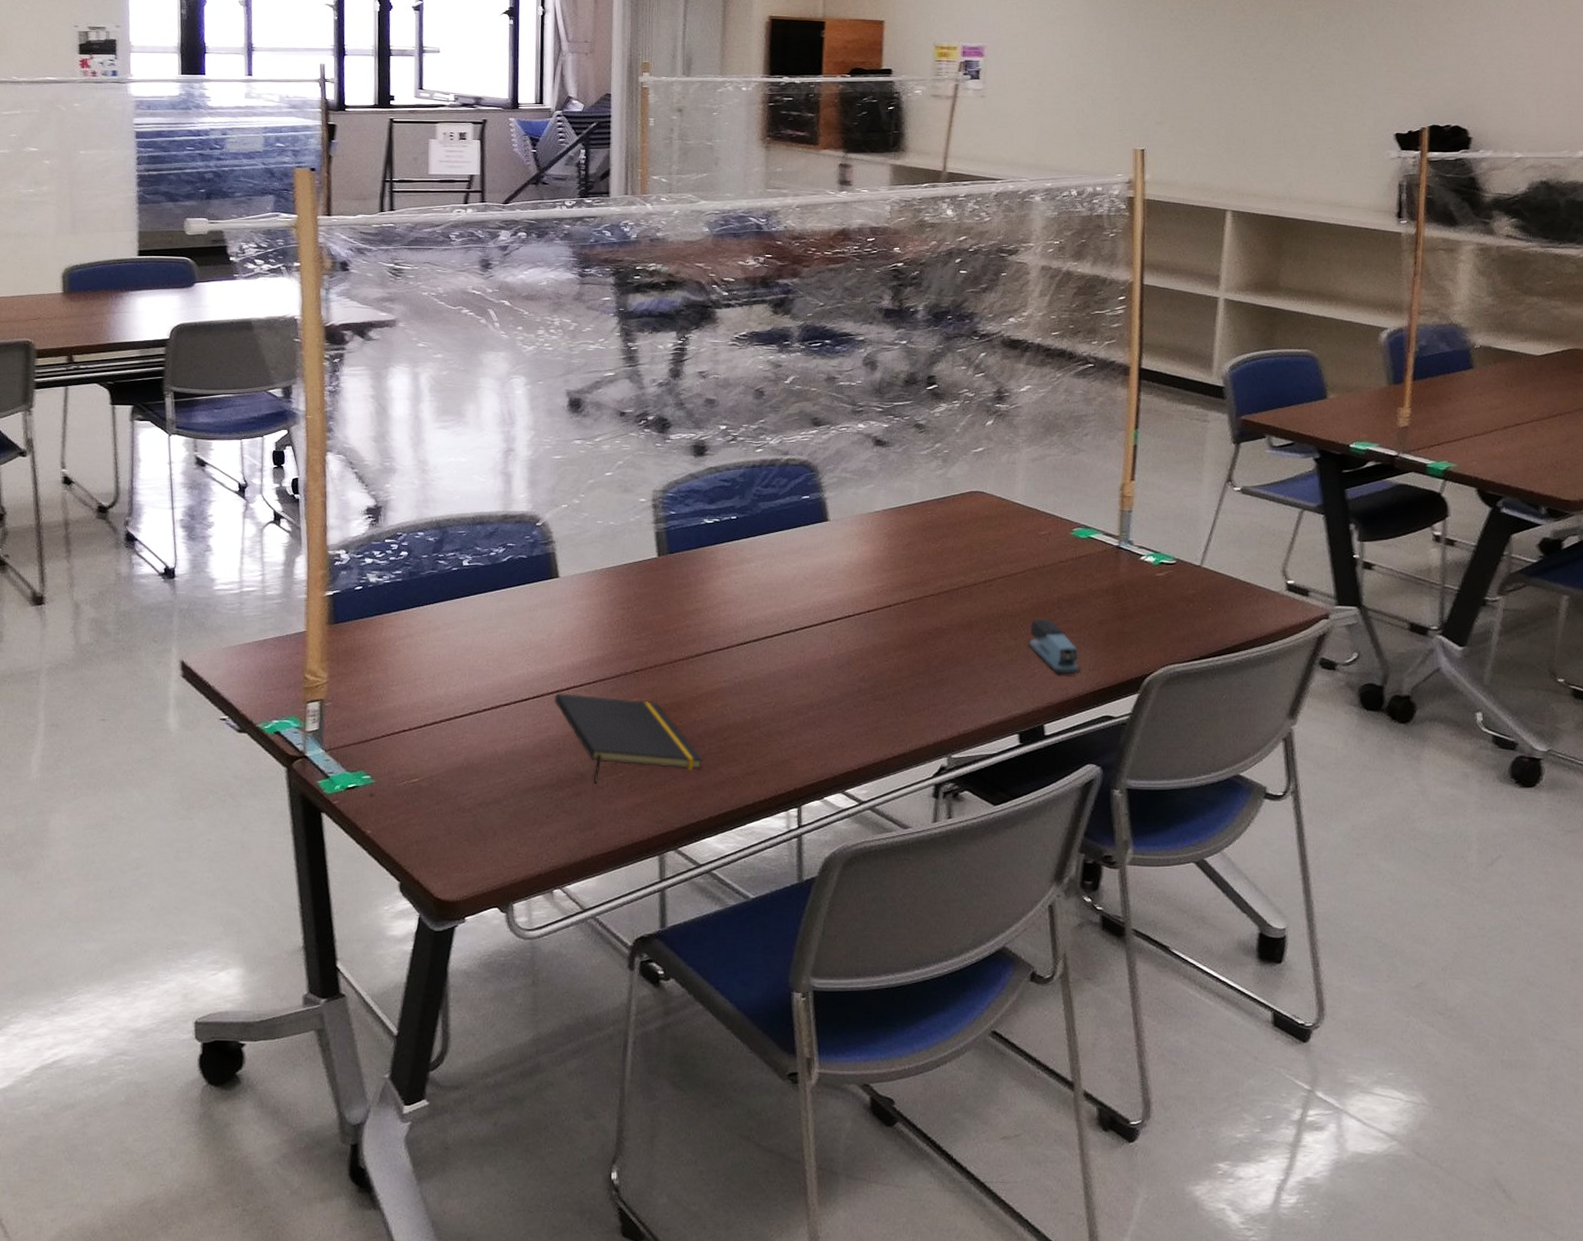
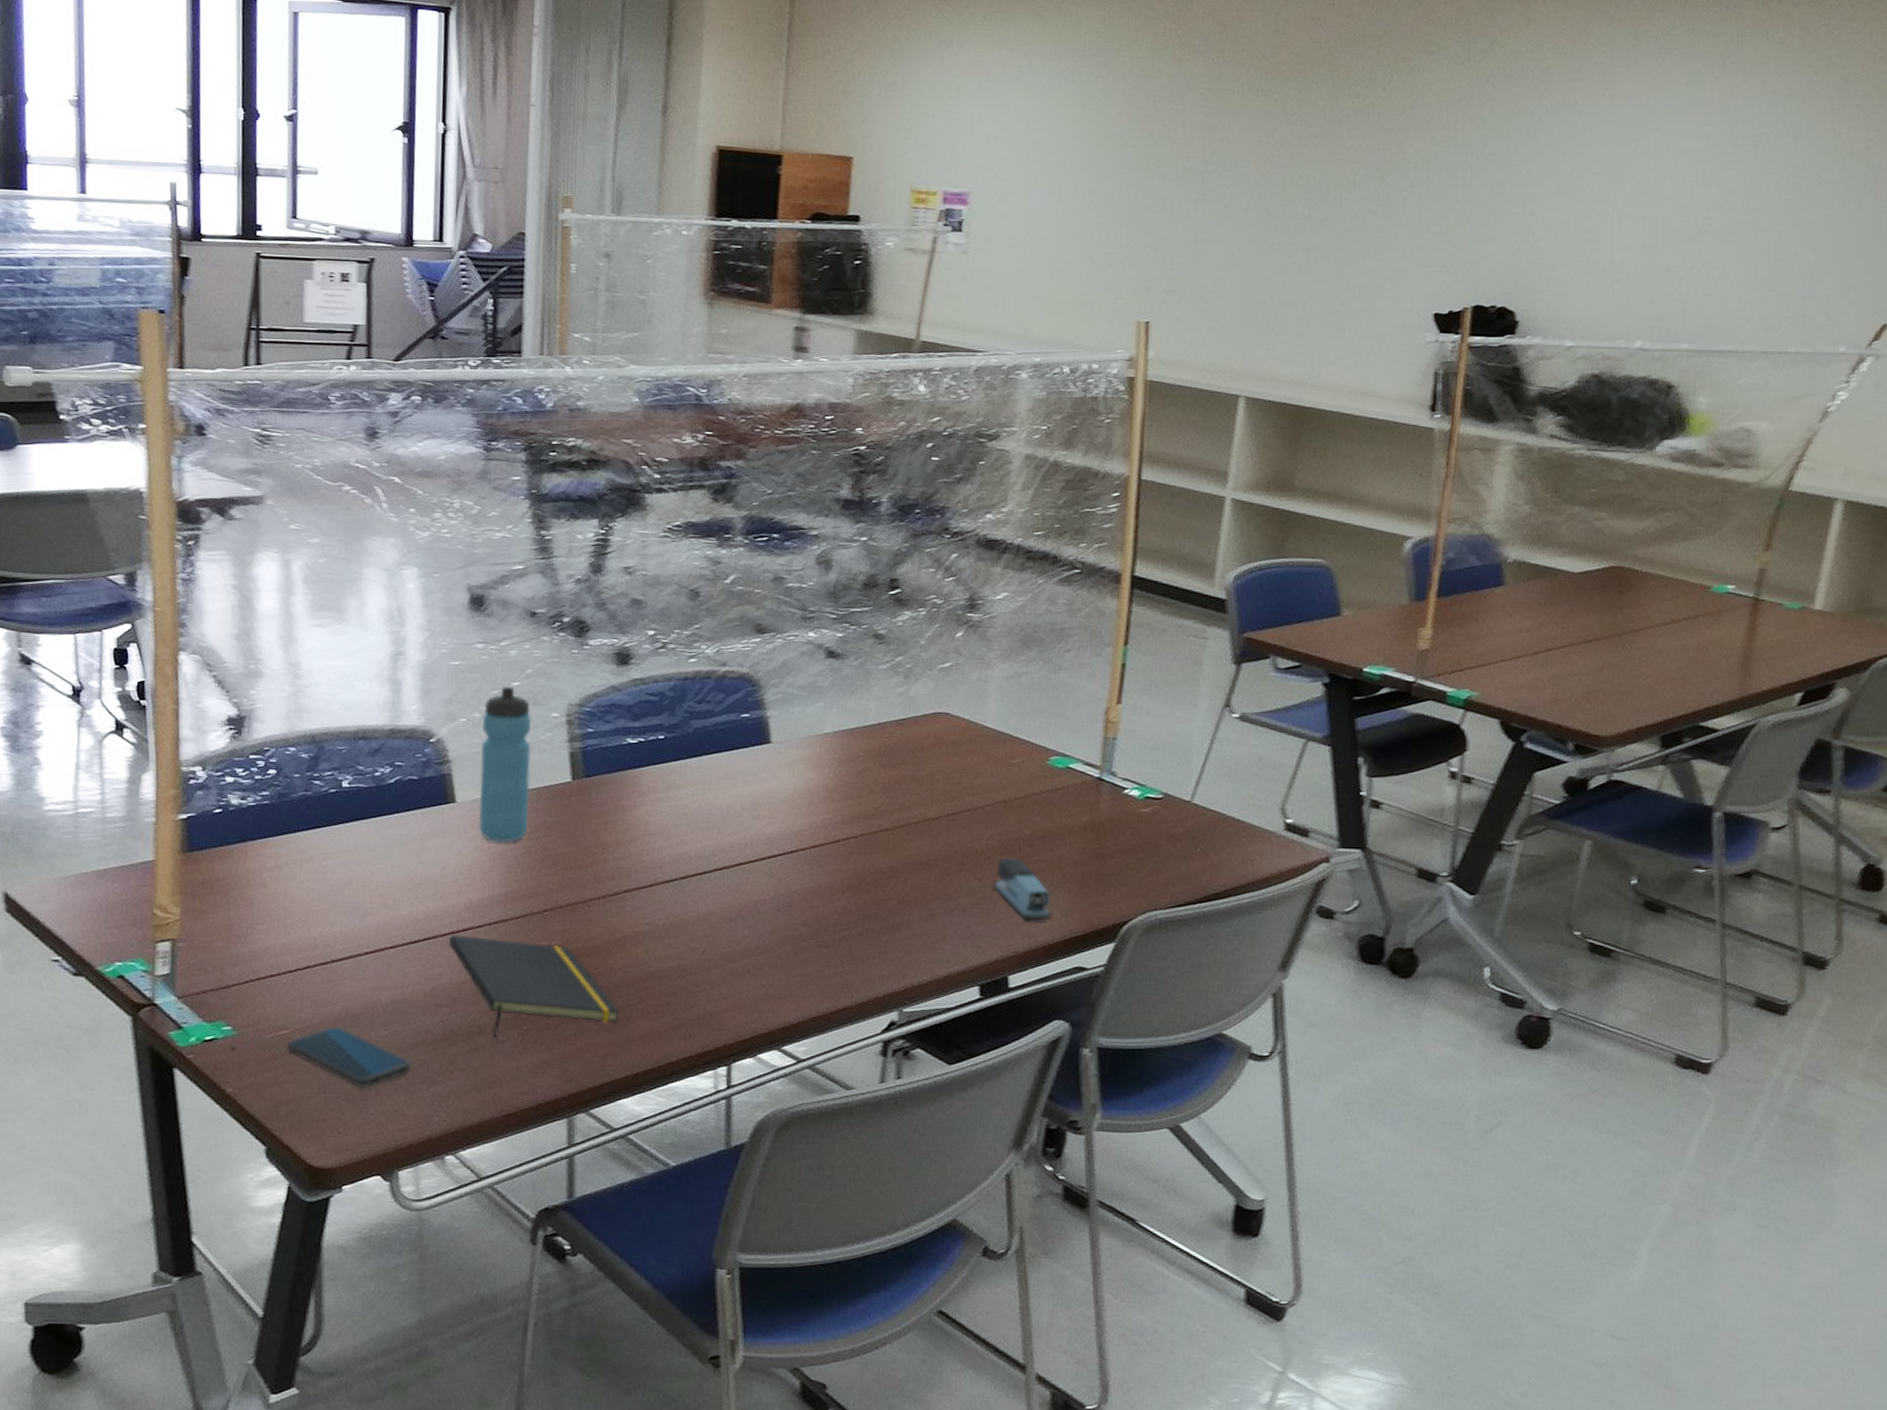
smartphone: none [417,774,523,829] -> present [286,1026,411,1087]
water bottle: none [578,476,623,612] -> present [478,686,532,843]

